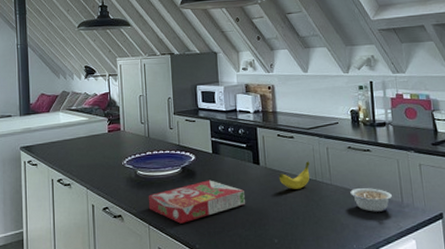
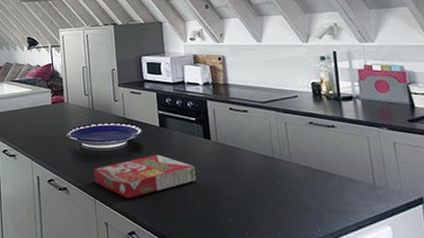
banana: present [278,161,310,189] -> none [231,137,267,166]
legume: present [350,188,392,212] -> none [313,167,362,194]

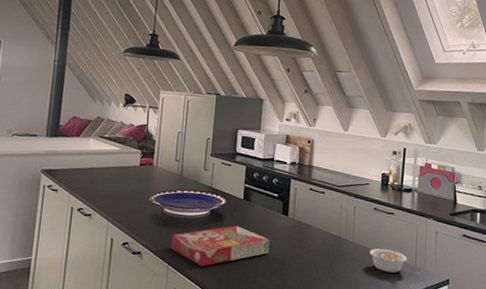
legume: none [313,167,362,194] -> present [369,249,407,273]

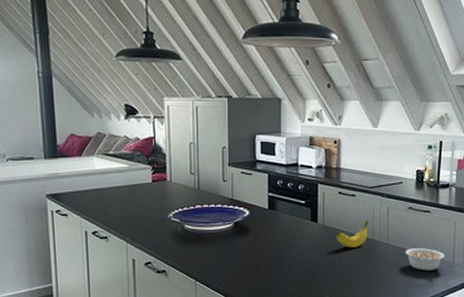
cereal box: present [171,225,269,267] -> none [197,236,299,280]
banana: none [304,217,337,244] -> present [336,220,369,248]

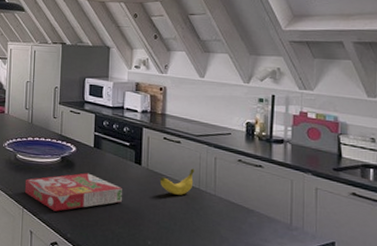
cereal box: none [197,236,299,280] -> present [25,173,122,212]
legume: present [405,248,444,271] -> none [234,203,280,231]

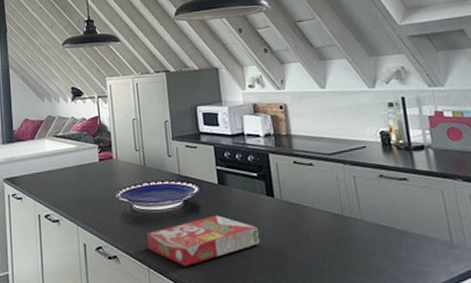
banana: present [160,168,195,195] -> none [297,192,336,226]

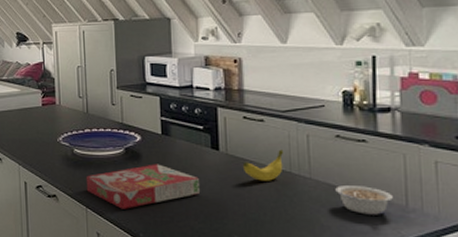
banana: none [297,192,336,226] -> present [242,149,284,181]
legume: none [385,224,438,254] -> present [335,185,393,215]

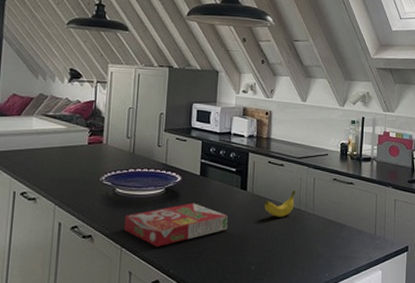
legume: present [335,185,393,215] -> none [330,220,367,243]

